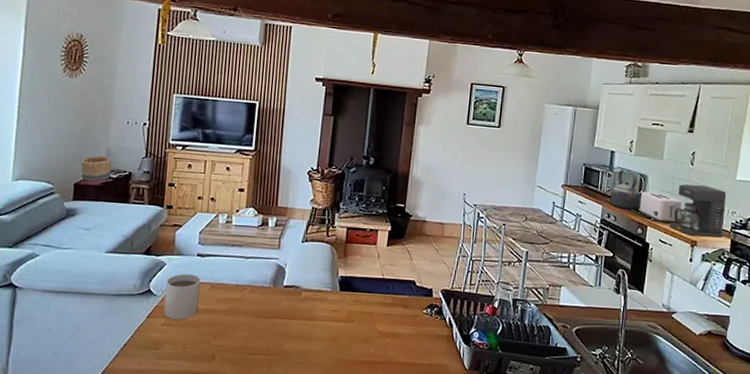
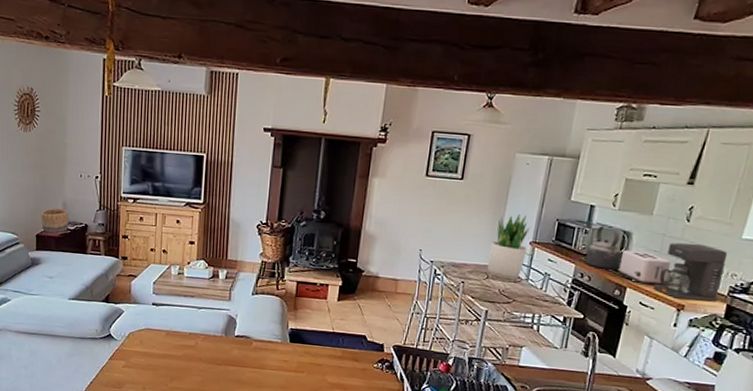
mug: present [164,273,201,320] -> none [124,320,157,363]
planter: none [525,160,561,222] -> present [486,214,530,280]

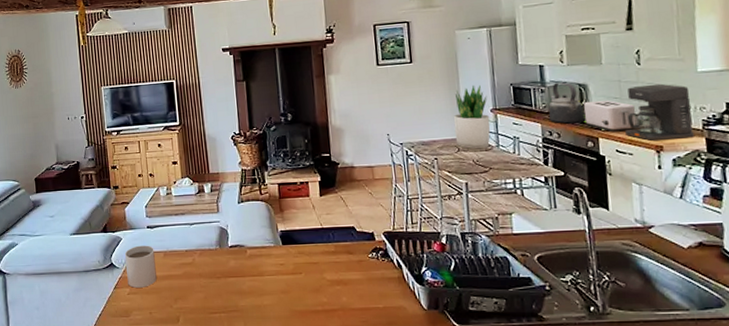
basket: present [40,208,69,233] -> none [36,150,62,175]
mug: none [124,320,157,363] -> present [124,245,157,288]

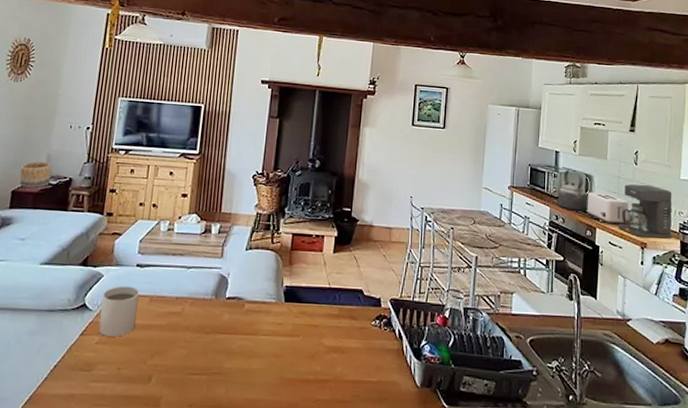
basket: none [36,150,62,175] -> present [19,161,52,188]
planter: present [453,85,491,150] -> none [473,161,507,225]

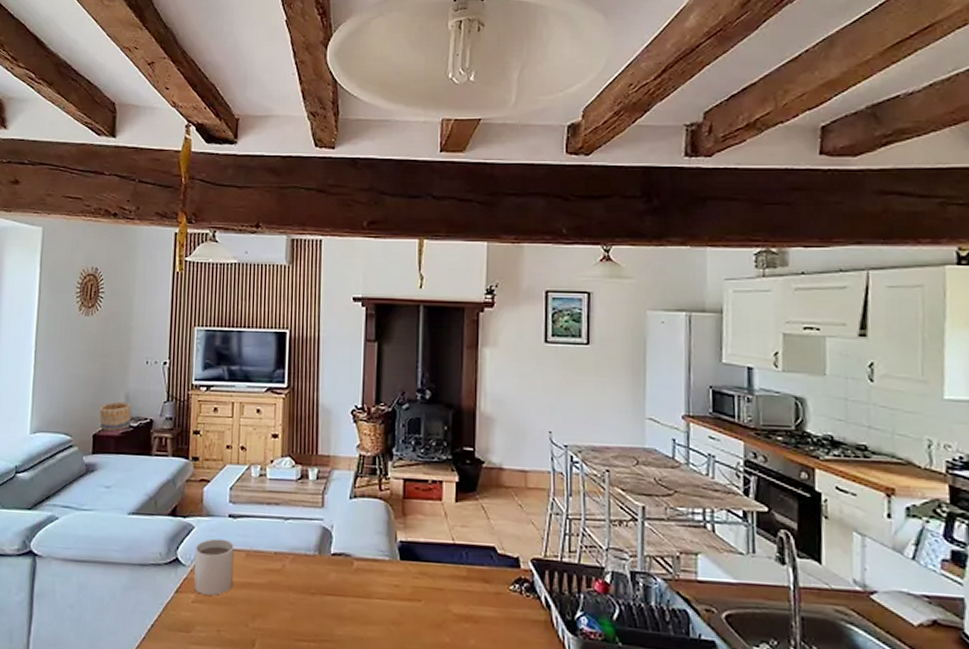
kettle: present [557,170,587,211] -> none [754,391,799,446]
toaster: present [587,191,629,225] -> none [798,420,864,464]
coffee maker: present [619,184,673,239] -> none [849,408,935,483]

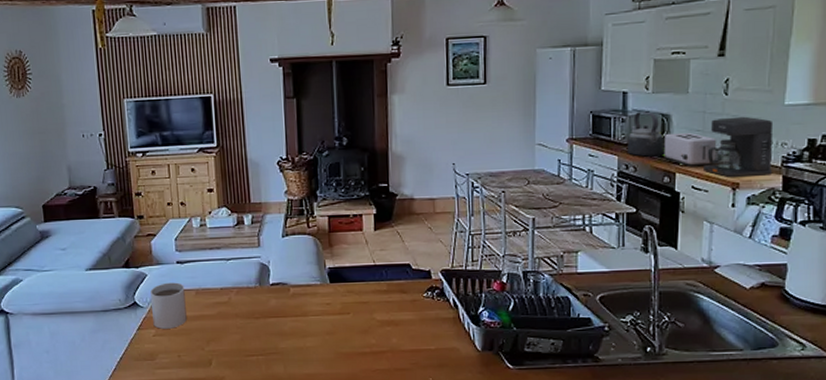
basket: present [99,401,132,432] -> none [44,173,76,201]
kettle: none [754,391,799,446] -> present [626,111,663,157]
toaster: none [798,420,864,464] -> present [663,132,717,167]
coffee maker: none [849,408,935,483] -> present [704,116,774,178]

